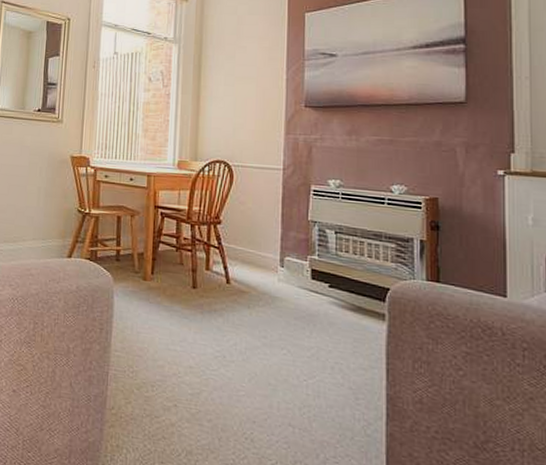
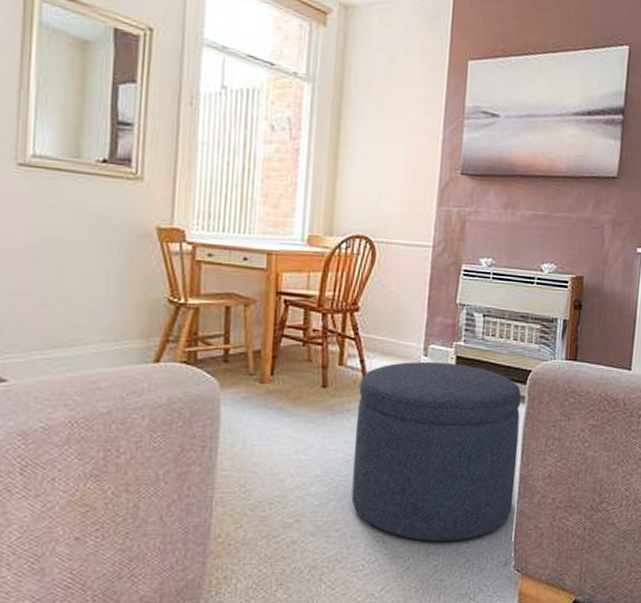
ottoman: none [221,271,382,455] -> present [351,361,522,542]

